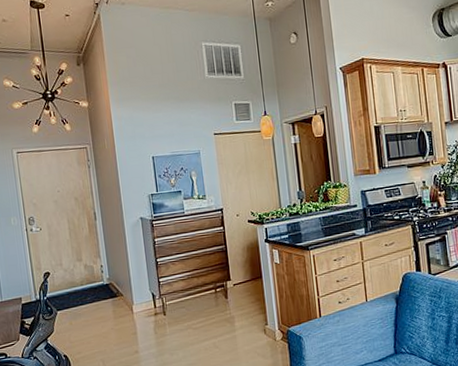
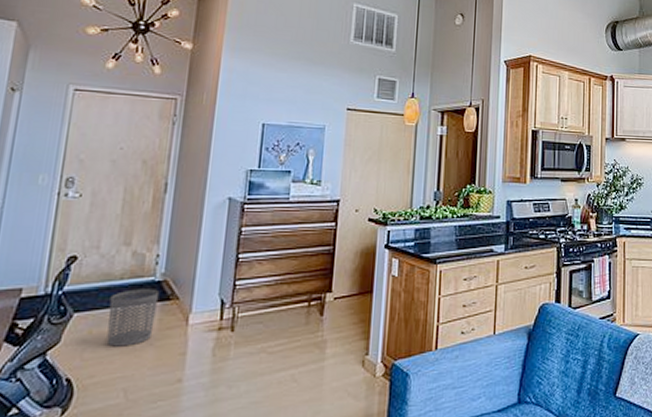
waste bin: none [78,290,111,332] -> present [106,289,160,347]

